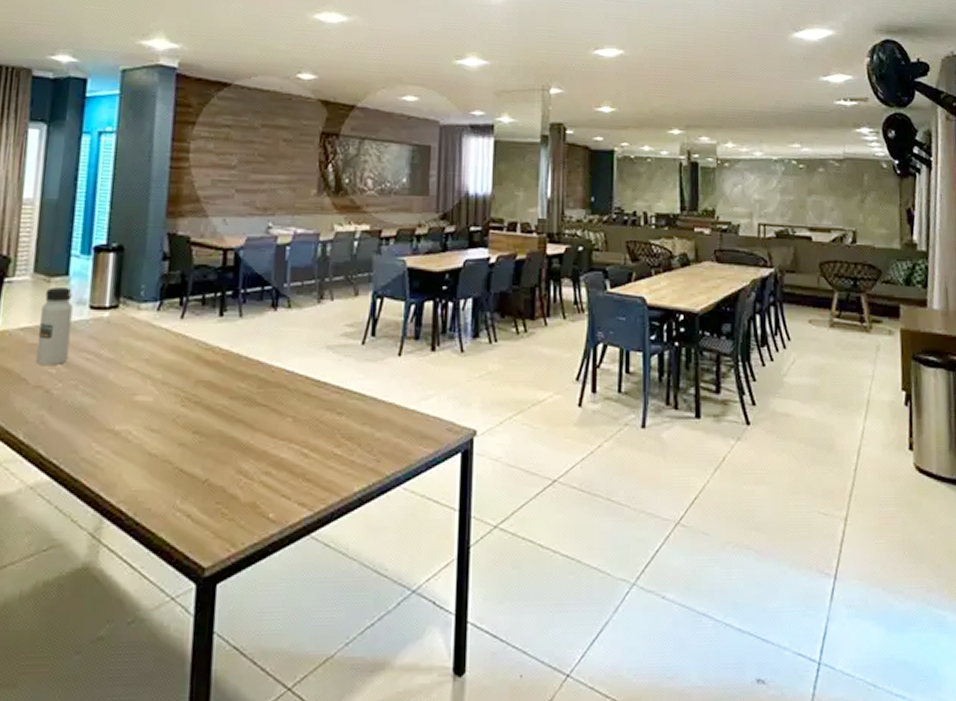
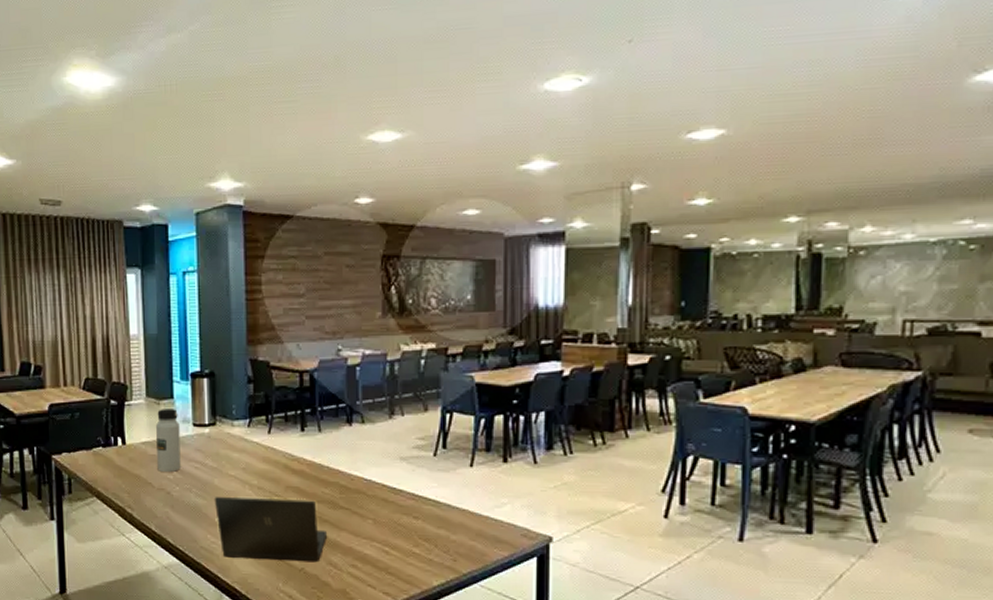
laptop: none [105,395,240,472] -> present [214,497,328,563]

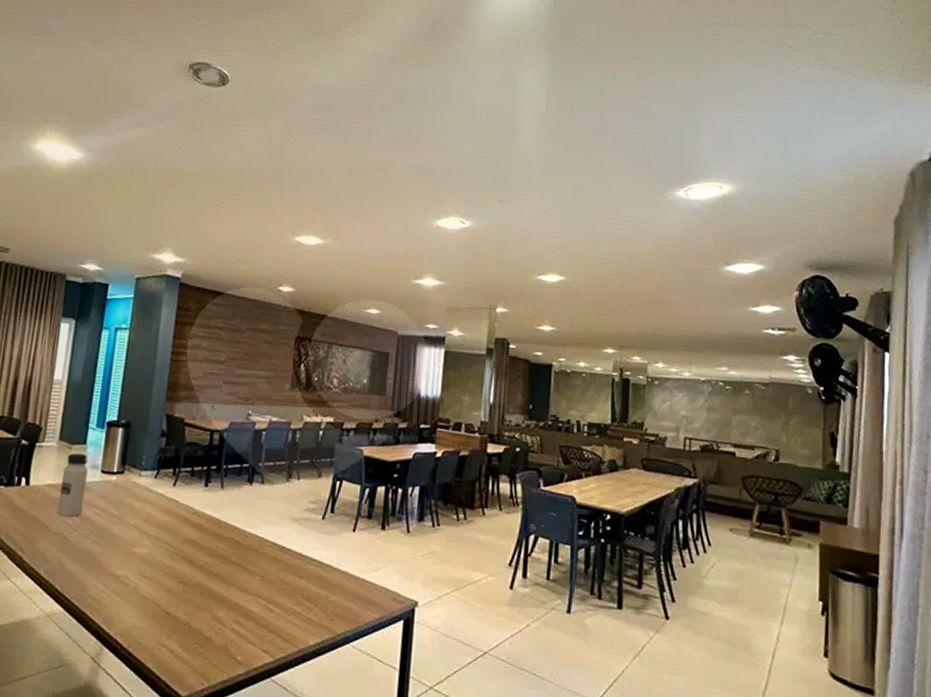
laptop: present [214,497,328,563] -> none [109,545,217,617]

